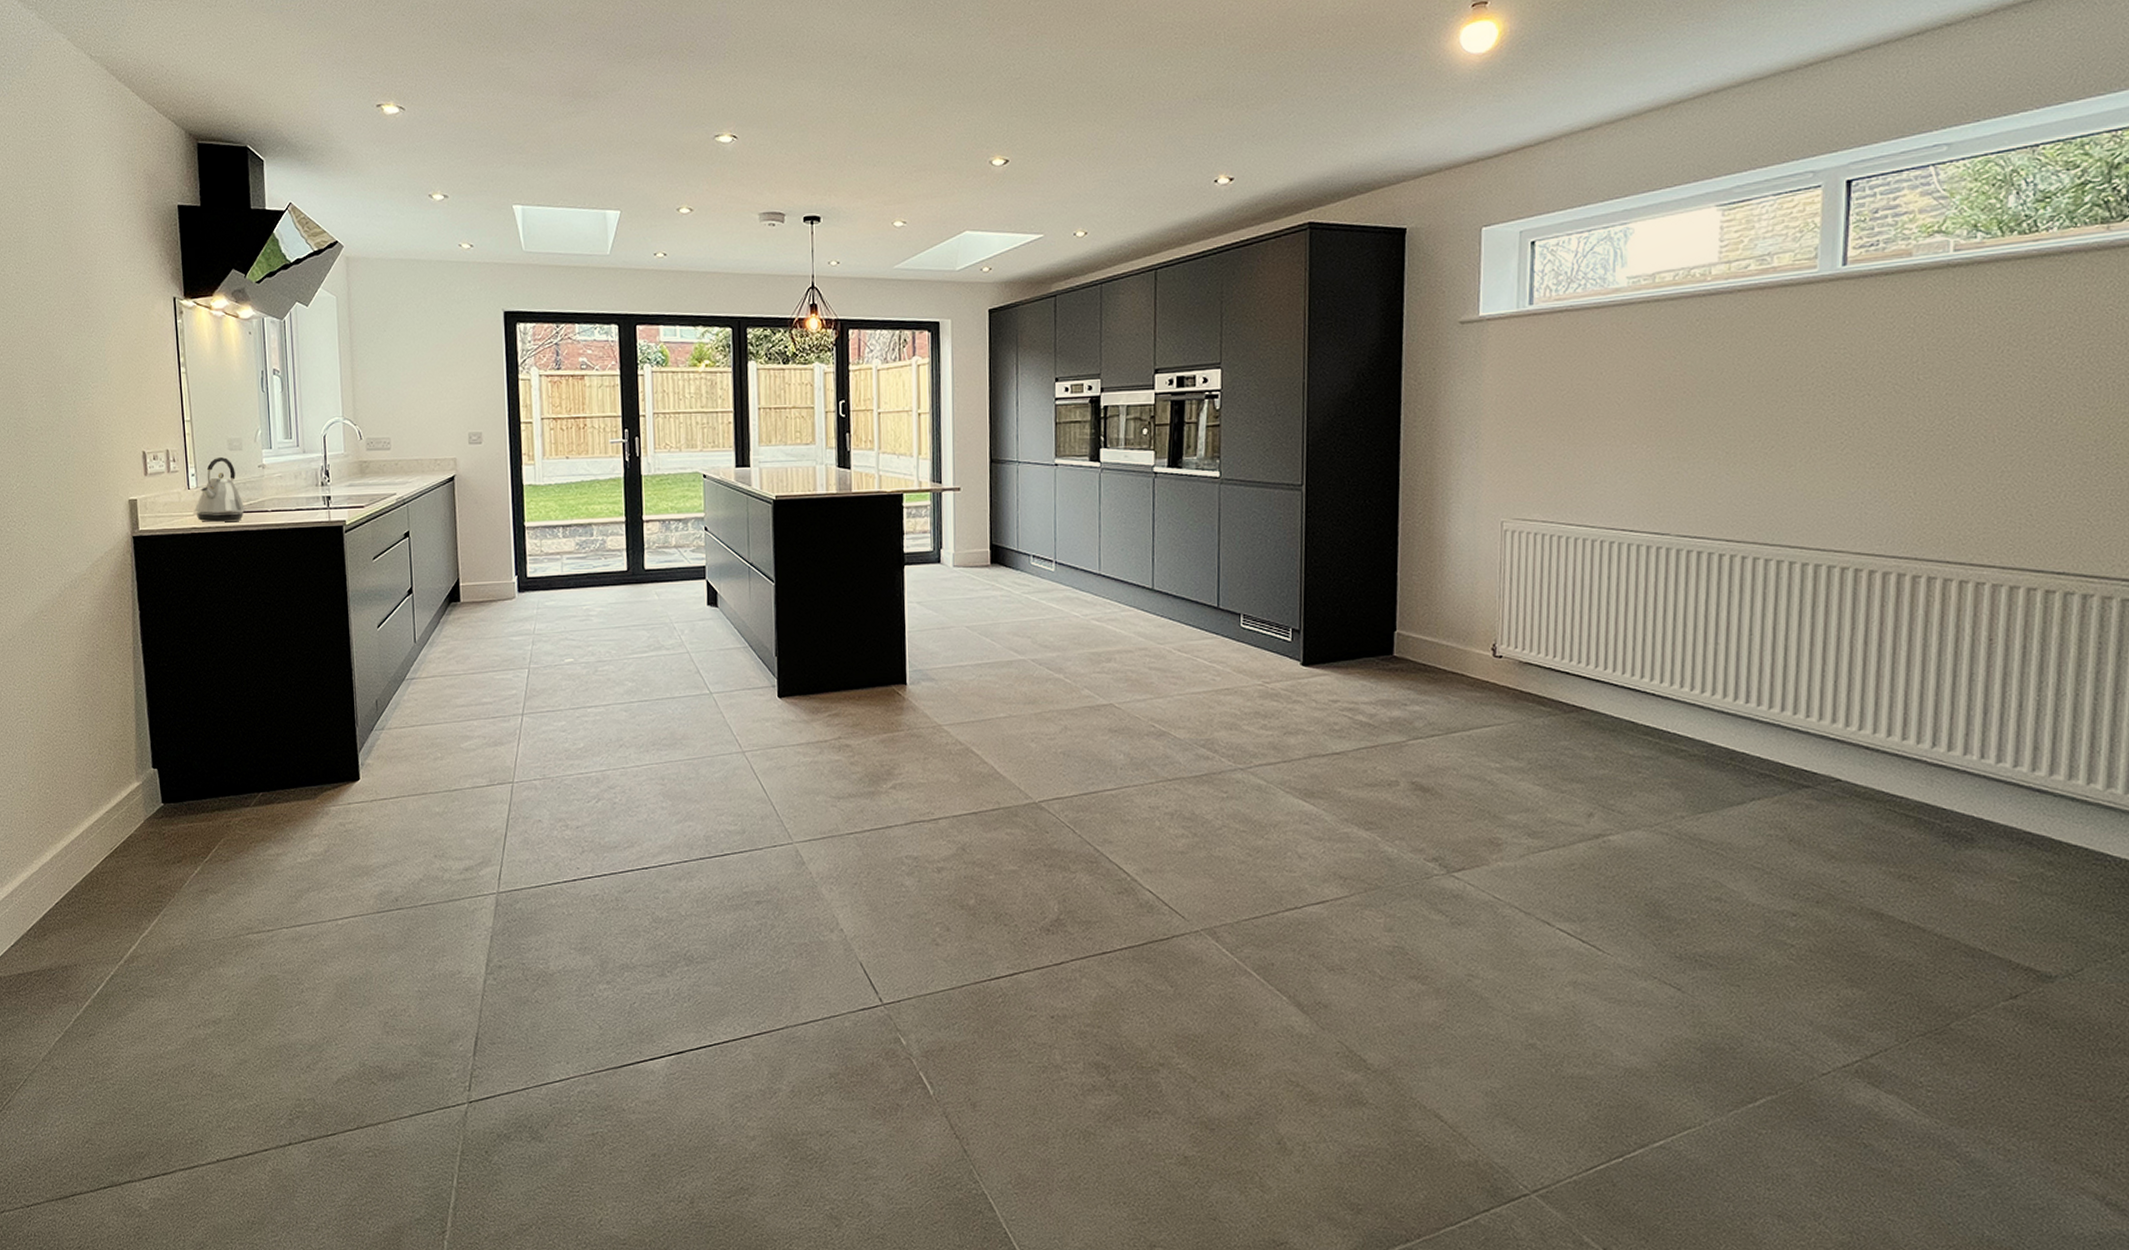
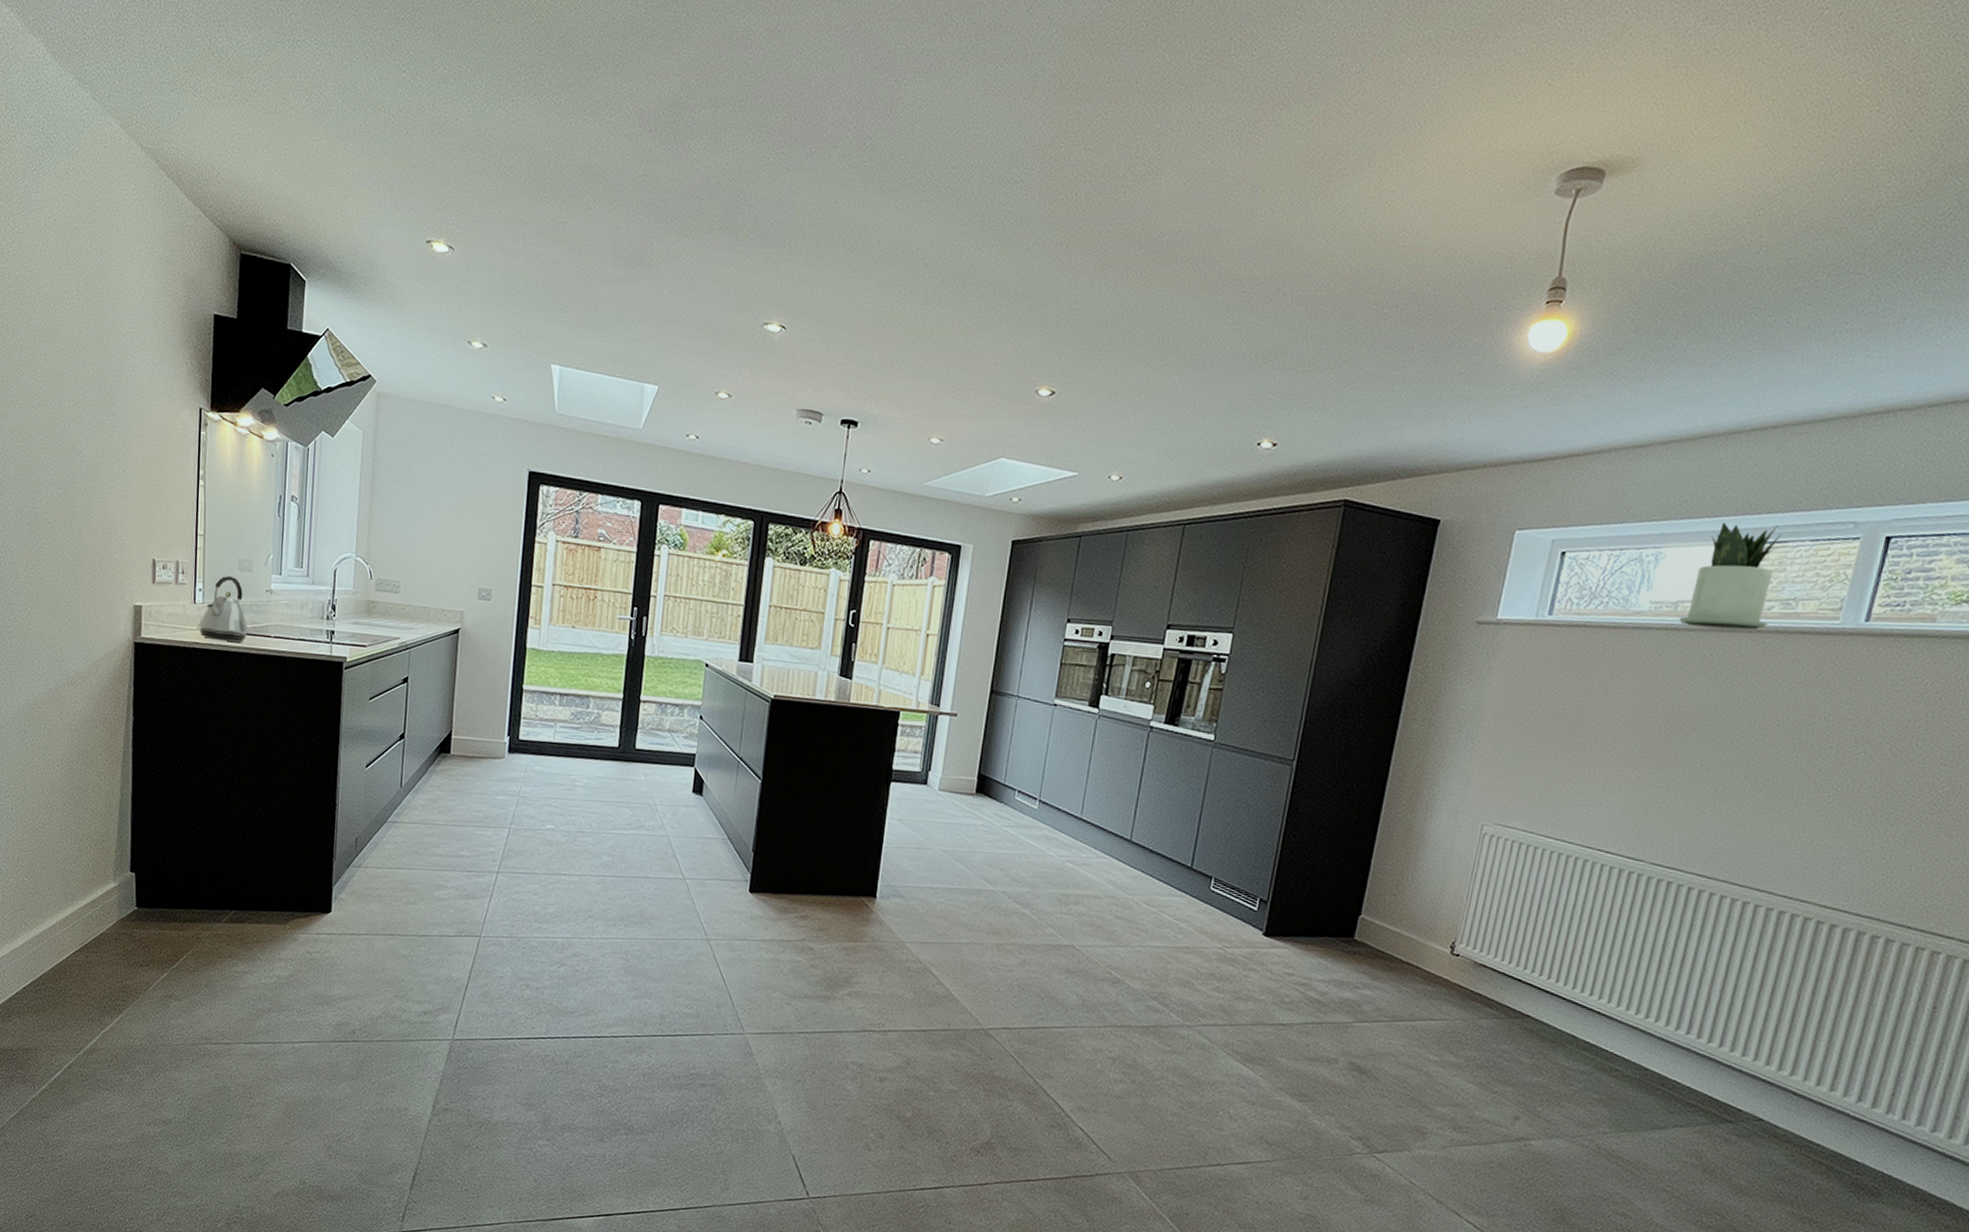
planter: none [1659,186,1748,296] -> present [1679,522,1783,631]

